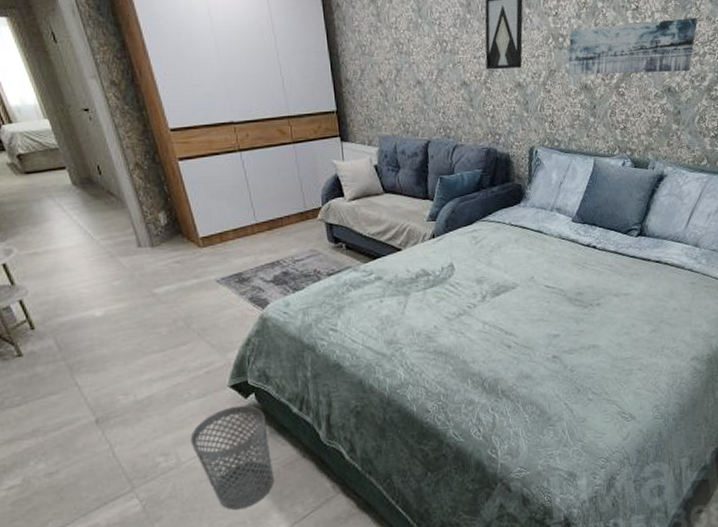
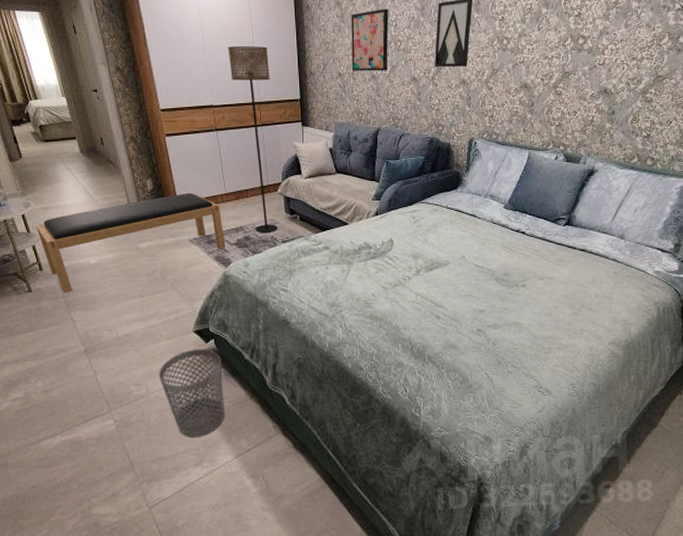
bench: none [22,225,261,354] -> present [36,193,226,293]
floor lamp: none [246,51,321,267] -> present [228,46,278,234]
wall art: none [388,5,434,77] -> present [351,9,389,71]
wall art: present [568,18,698,75] -> none [510,25,638,75]

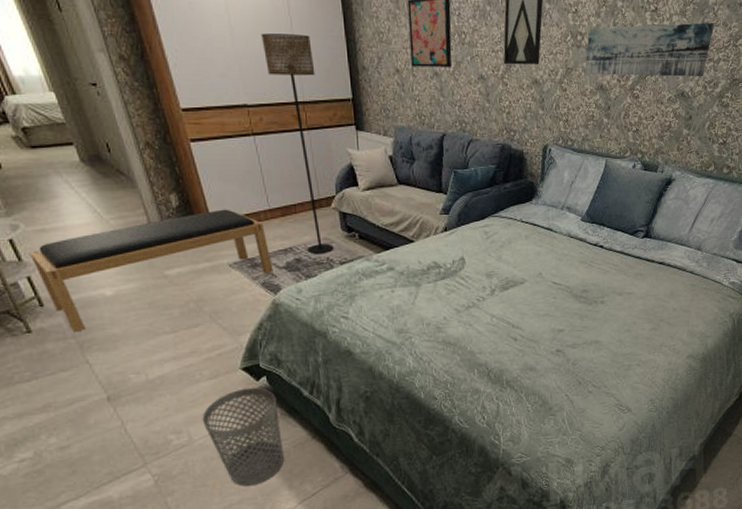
wall art: none [510,25,638,75] -> present [585,23,715,77]

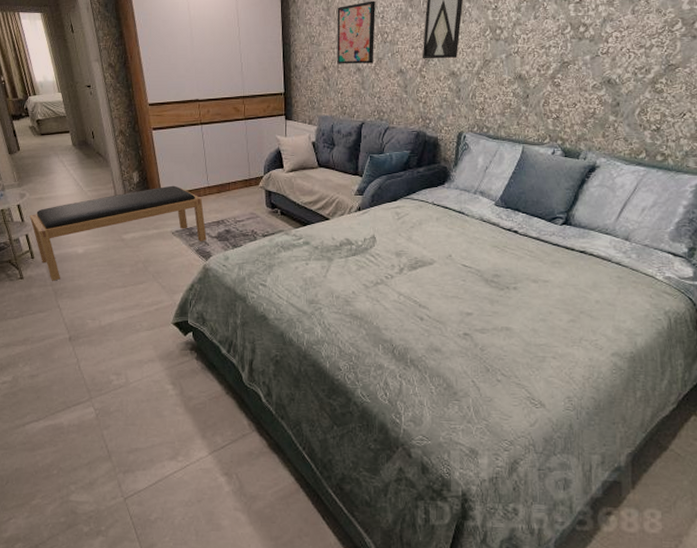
wastebasket: present [202,387,284,486] -> none [138,341,201,430]
floor lamp: present [261,33,334,255] -> none [215,41,258,227]
wall art: present [585,23,715,77] -> none [503,10,647,65]

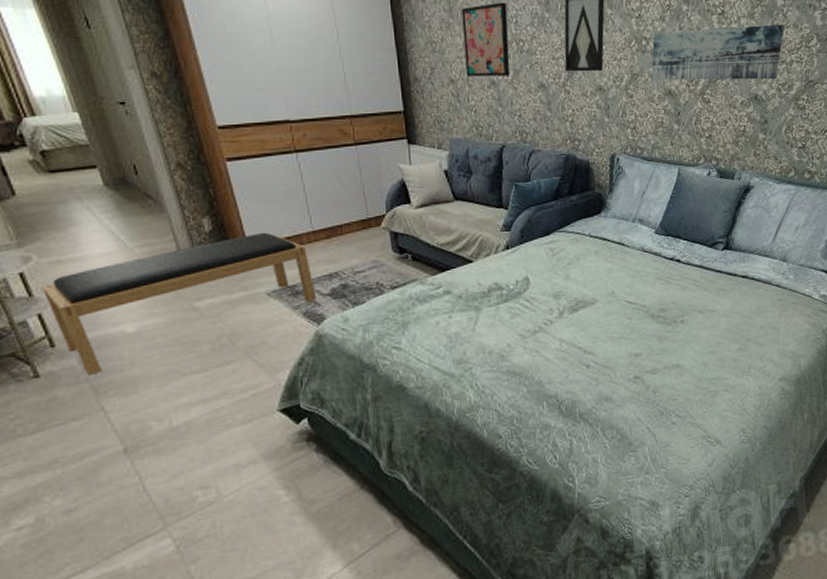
wall art: none [503,10,647,65] -> present [651,24,785,80]

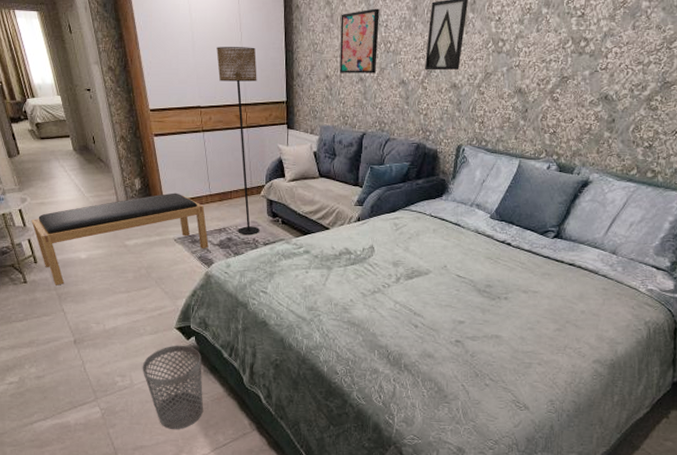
wastebasket: none [233,431,327,549] -> present [142,345,203,429]
floor lamp: none [305,46,384,279] -> present [216,47,260,235]
wall art: present [651,24,785,80] -> none [504,26,647,81]

